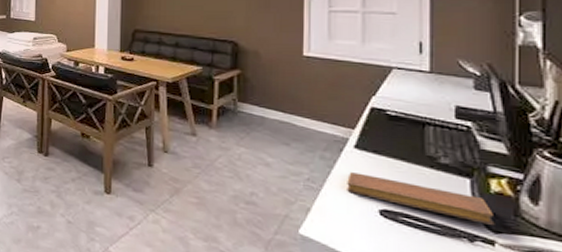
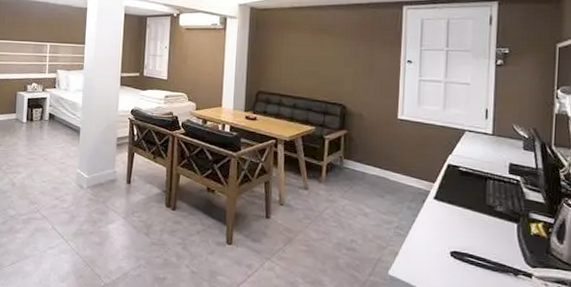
notebook: present [347,172,495,225] -> none [427,220,533,261]

